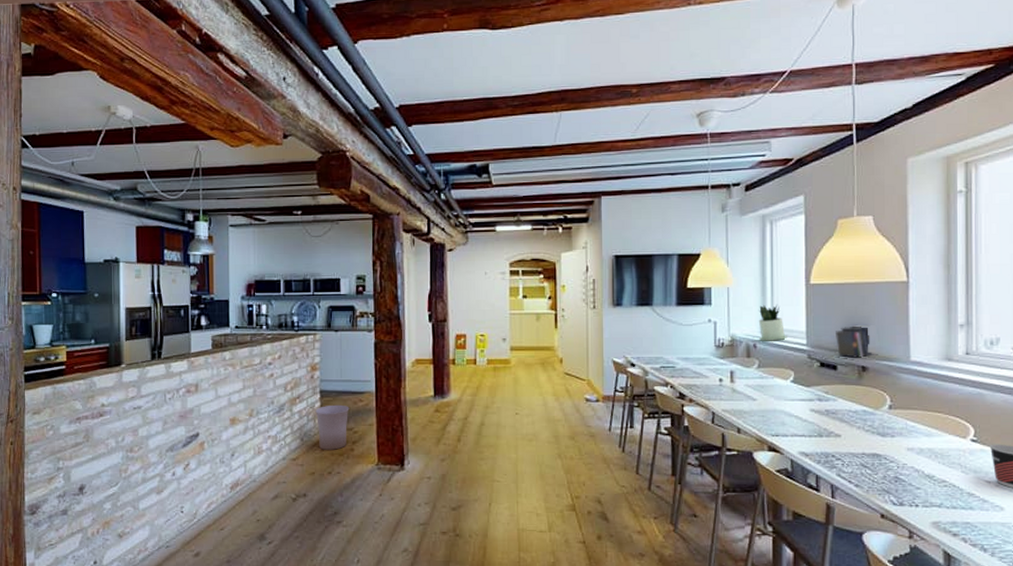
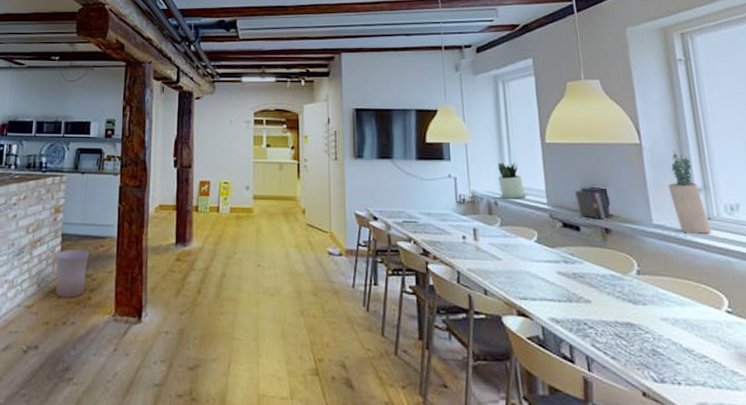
vase: none [930,287,968,369] -> present [667,151,711,234]

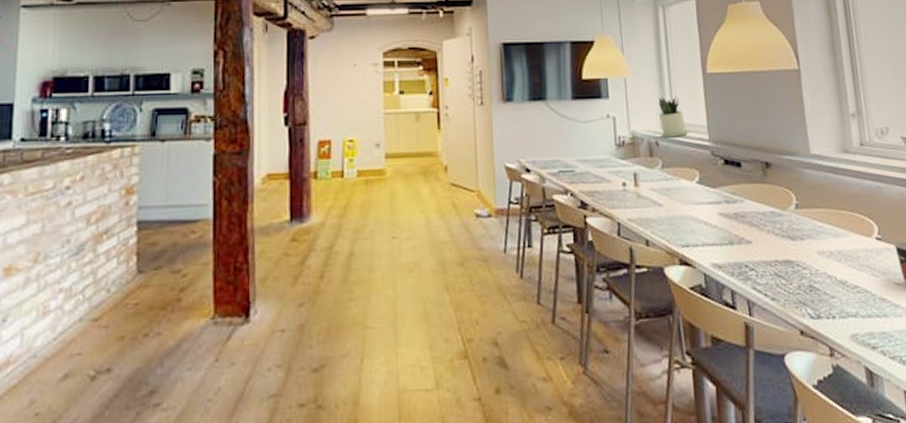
waste bin: present [55,249,90,298] -> none [129,238,177,303]
books: present [575,186,620,219] -> none [736,117,780,153]
vase: present [667,151,711,234] -> none [824,75,864,162]

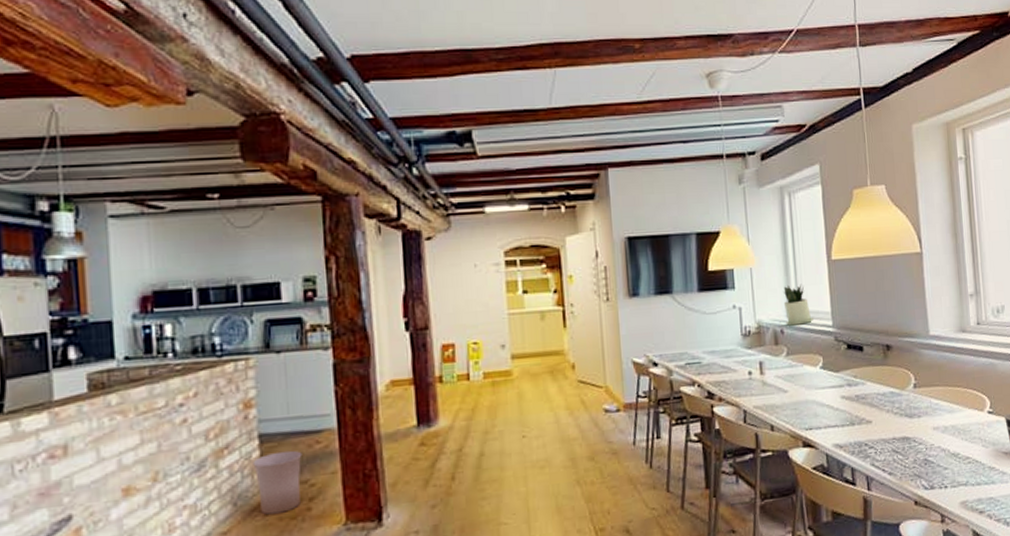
waste bin: none [129,238,177,303] -> present [253,450,303,515]

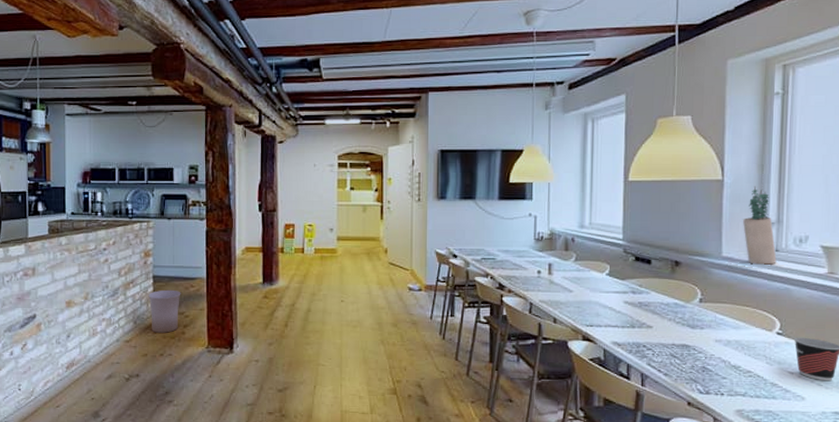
planter: present [783,283,814,326] -> none [577,200,605,235]
vase: none [943,257,980,341] -> present [742,186,777,265]

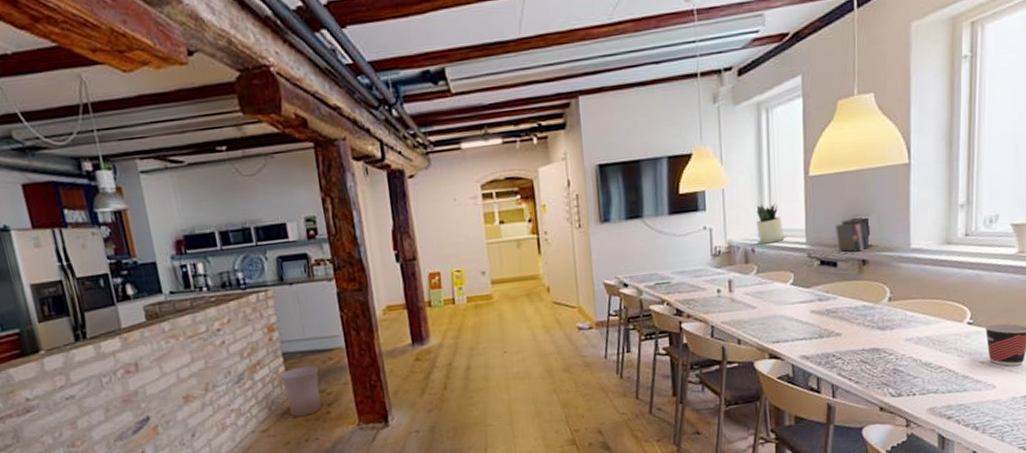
planter: none [577,200,605,235] -> present [756,202,786,245]
books: none [651,222,691,253] -> present [836,215,879,252]
vase: present [742,186,777,265] -> none [930,166,967,253]

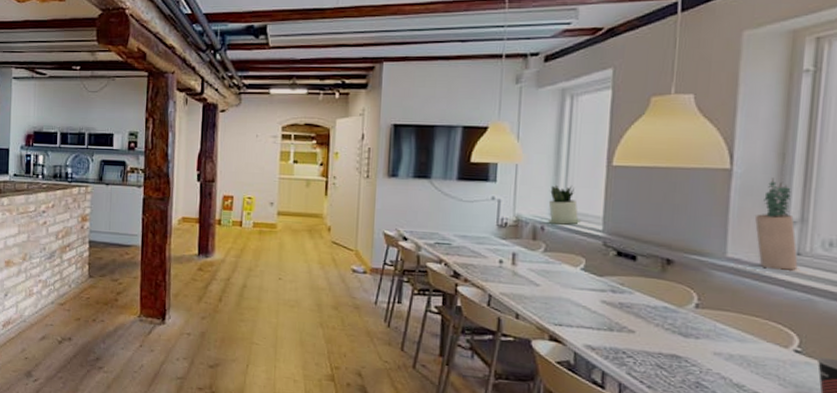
waste bin: present [280,365,321,417] -> none [83,255,116,299]
books: present [836,215,879,252] -> none [638,214,688,250]
vase: none [930,166,967,253] -> present [754,178,798,271]

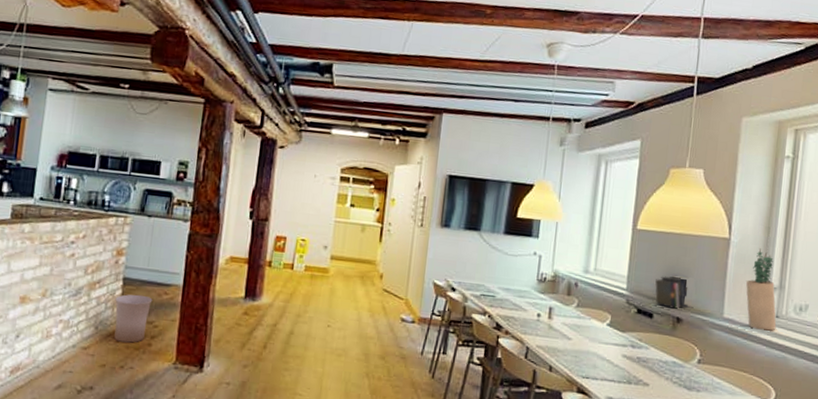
waste bin: none [83,255,116,299] -> present [114,294,153,343]
planter: present [548,185,581,225] -> none [581,244,609,283]
books: none [638,214,688,250] -> present [655,276,694,309]

